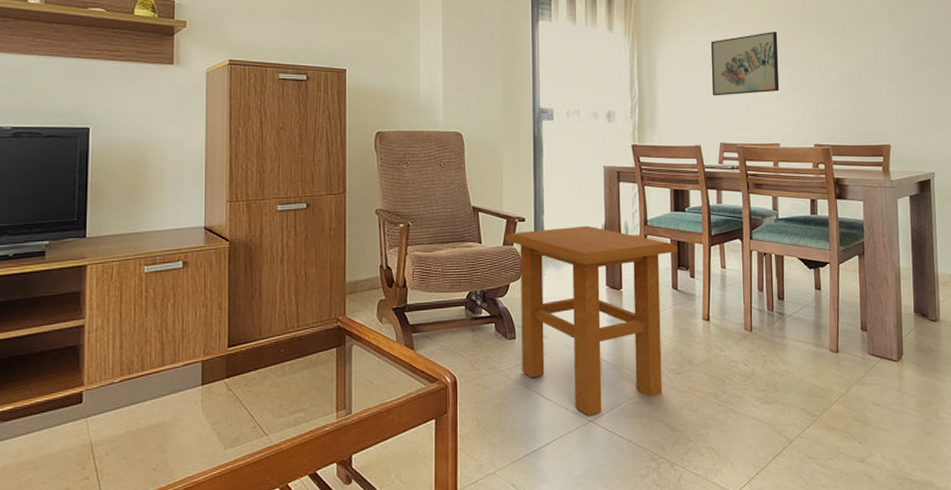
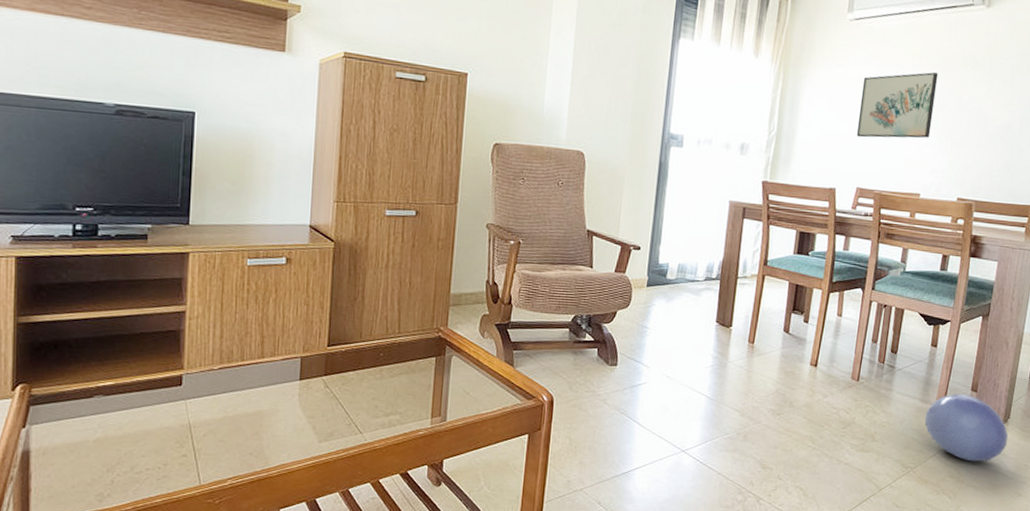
side table: present [504,225,678,416] -> none [616,259,795,446]
ball: none [822,334,906,403] -> present [924,393,1008,462]

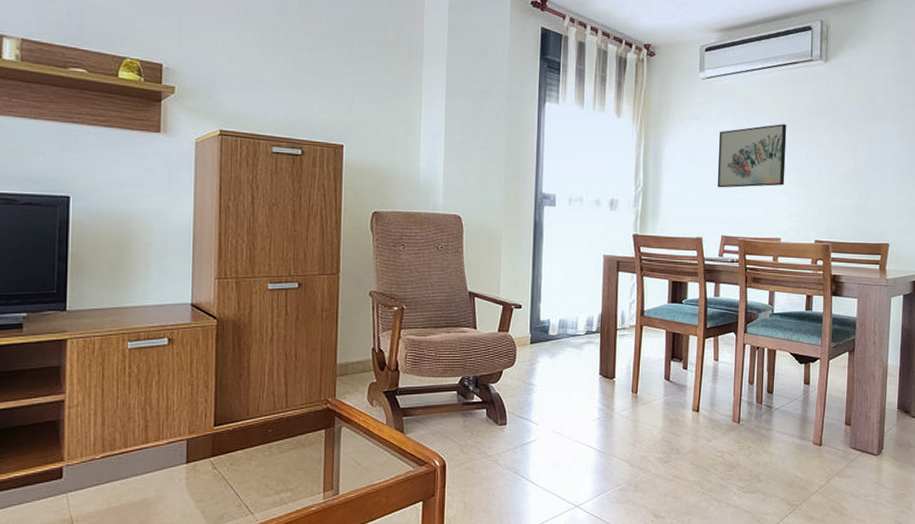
ball: present [924,393,1008,462] -> none [805,428,884,495]

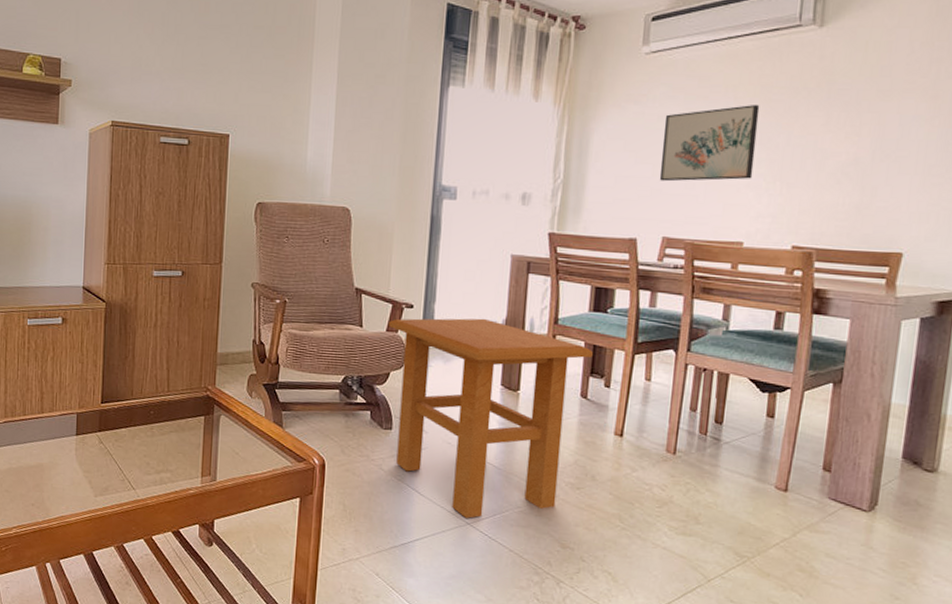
side table: none [499,314,673,501] -> present [388,318,593,518]

